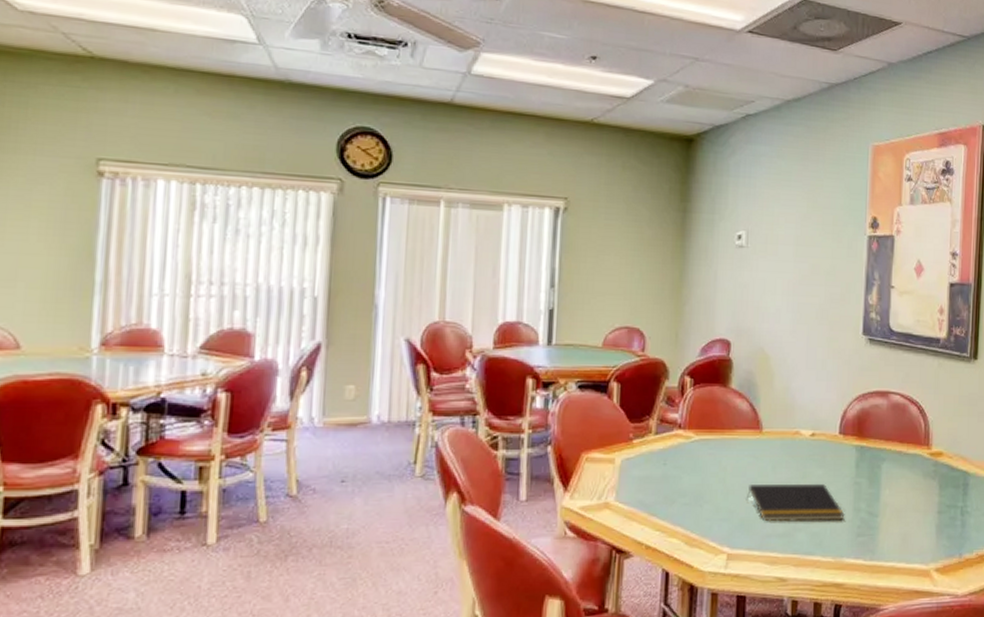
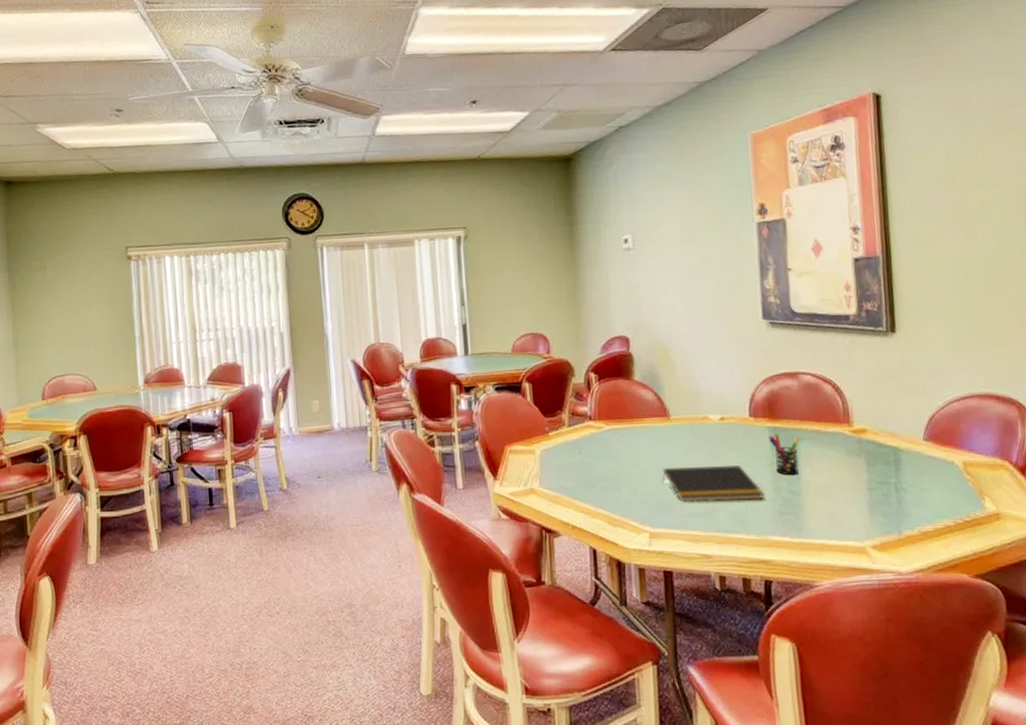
pen holder: none [855,453,883,497] -> present [769,434,800,476]

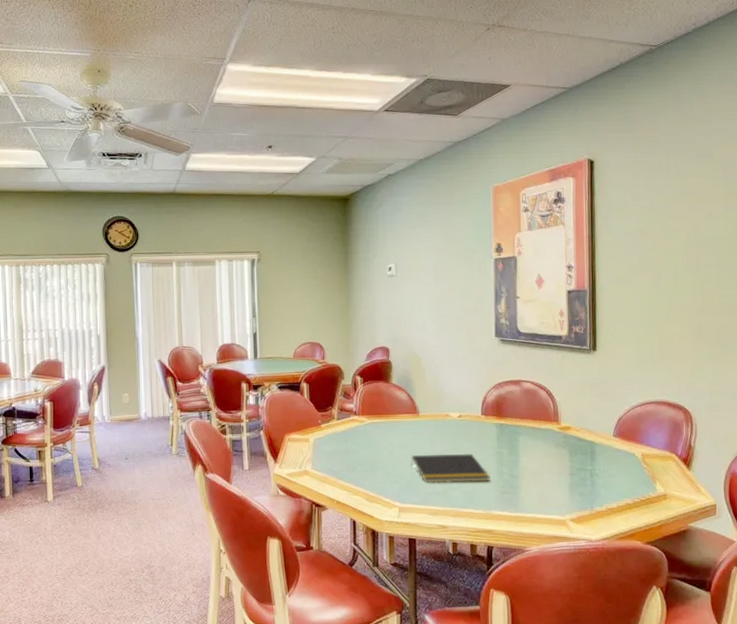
pen holder: present [769,434,800,476] -> none [496,429,520,463]

